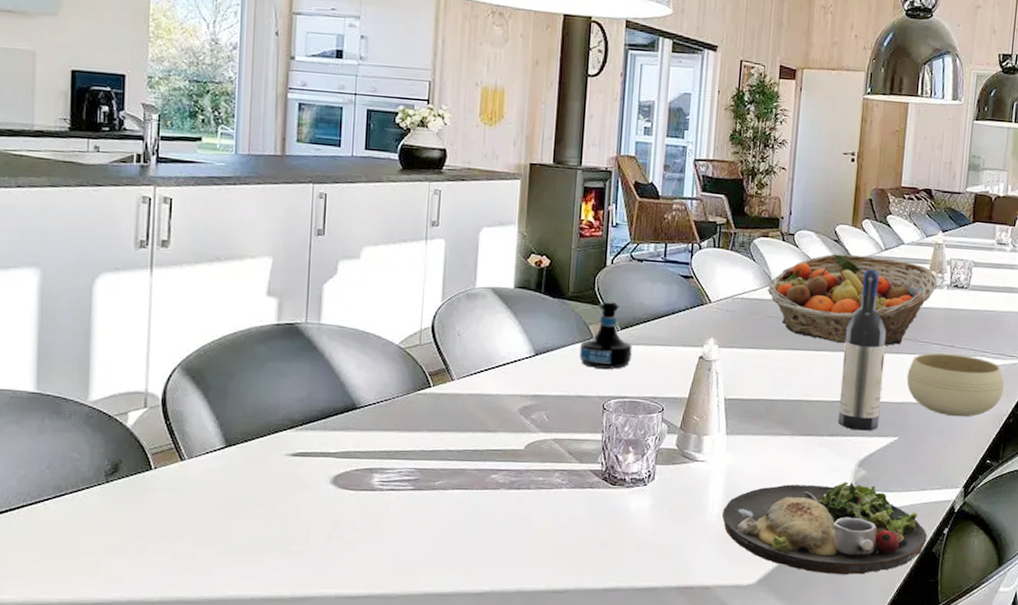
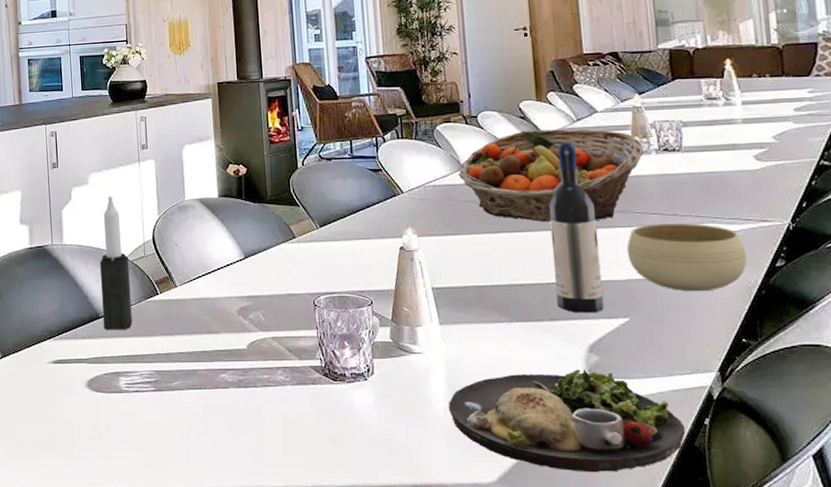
candle: none [361,274,400,423] -> present [100,196,133,330]
tequila bottle: present [579,301,632,369] -> none [284,200,334,266]

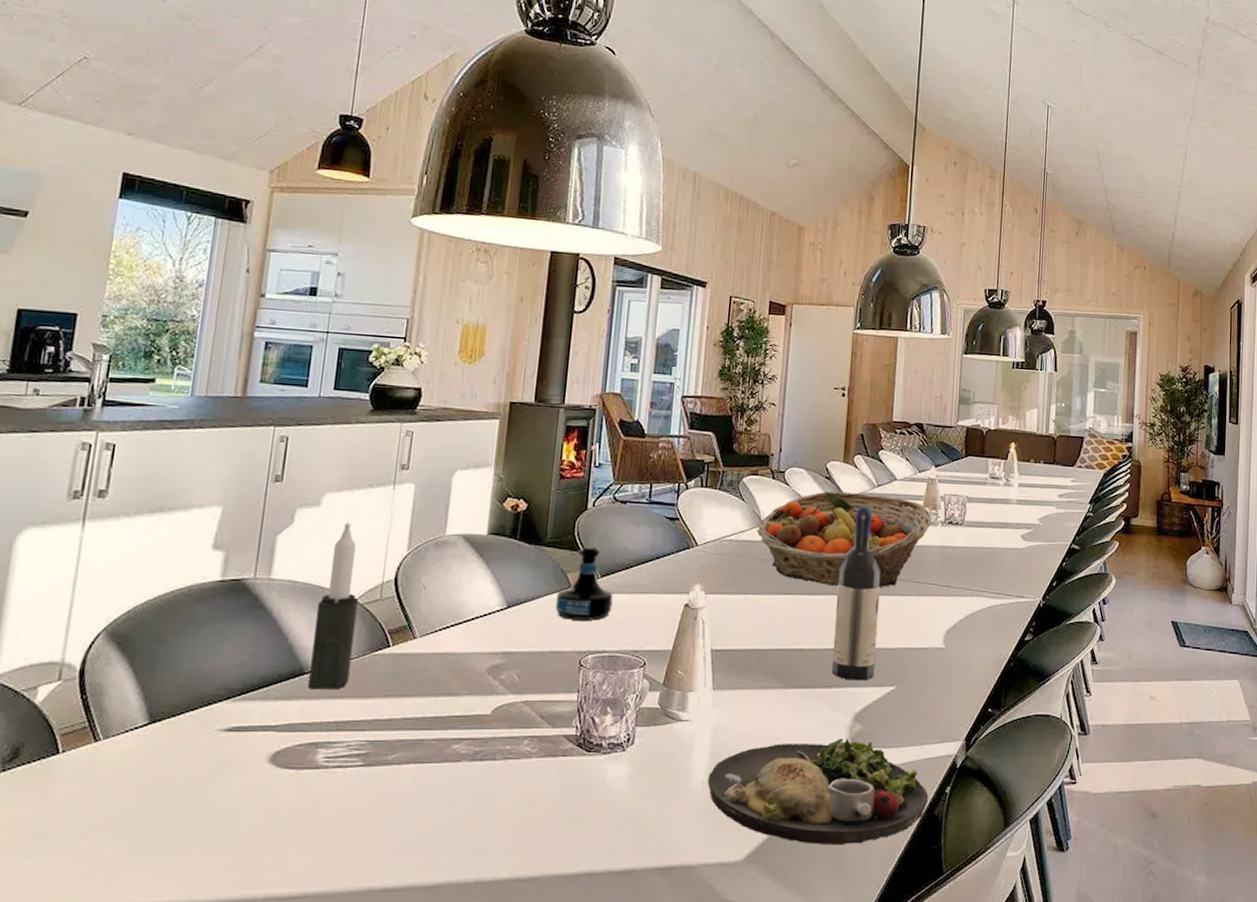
tequila bottle: none [284,200,334,266] -> present [555,546,613,621]
bowl: present [626,223,747,292] -> none [902,594,1003,662]

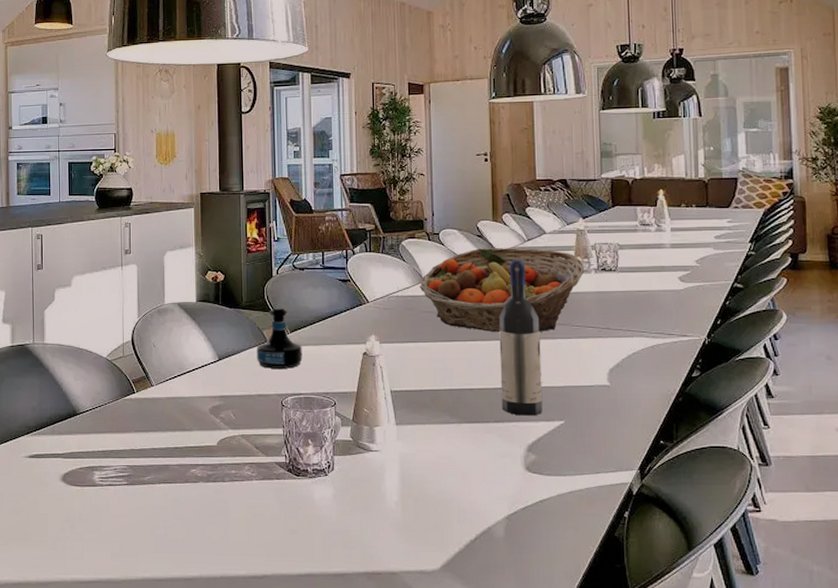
candle: present [308,522,359,690] -> none [80,298,109,426]
dinner plate: present [707,737,929,846] -> none [400,466,608,561]

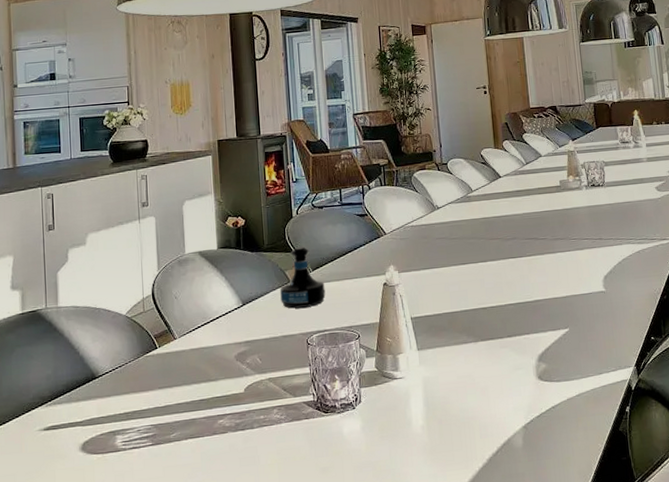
fruit basket: present [419,248,585,332] -> none [432,171,577,252]
wine bottle: present [498,260,543,416] -> none [505,182,550,328]

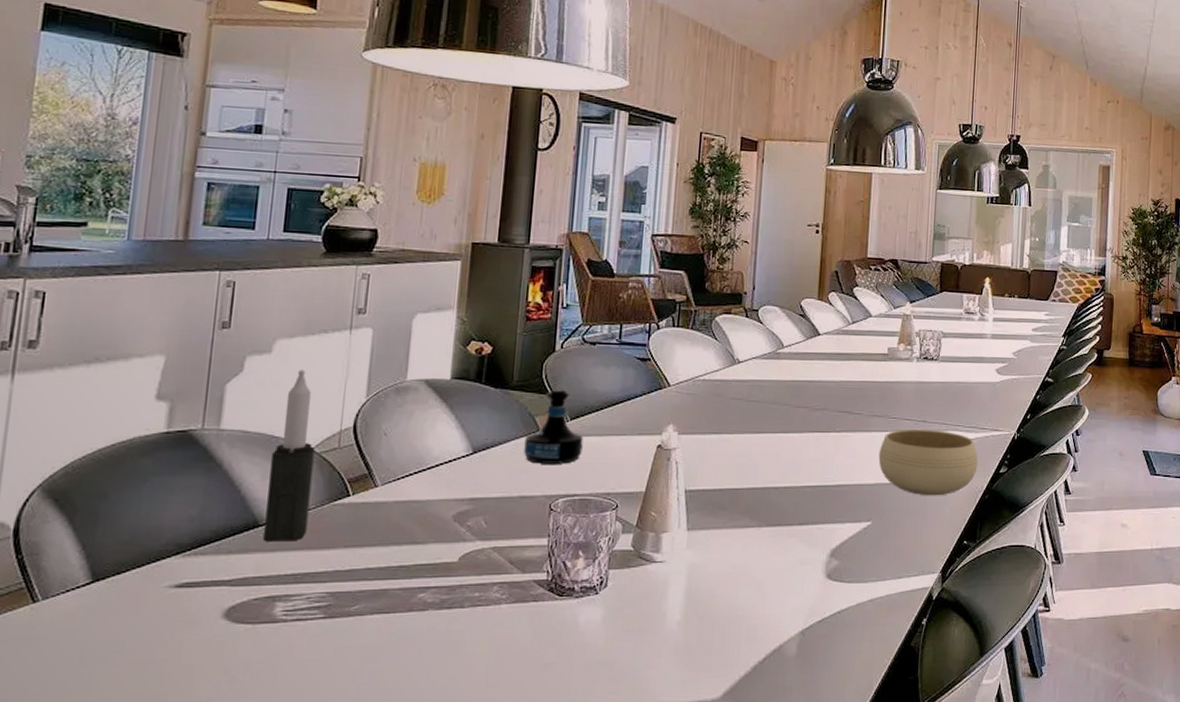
candle: none [97,254,130,390] -> present [263,369,315,542]
bowl: none [565,245,653,302] -> present [878,430,978,496]

